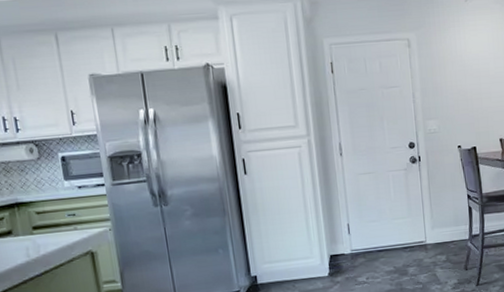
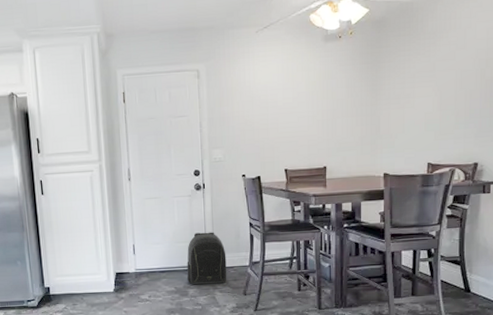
backpack: none [405,206,448,263] -> present [187,232,227,285]

